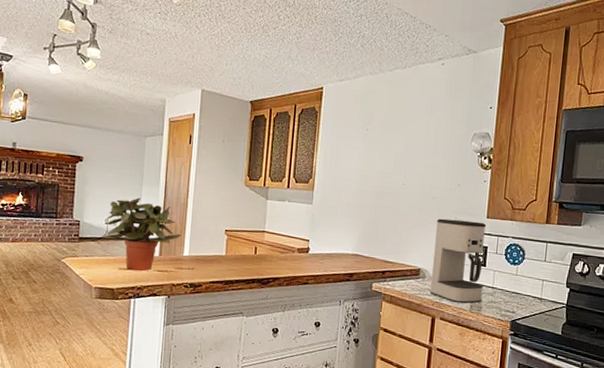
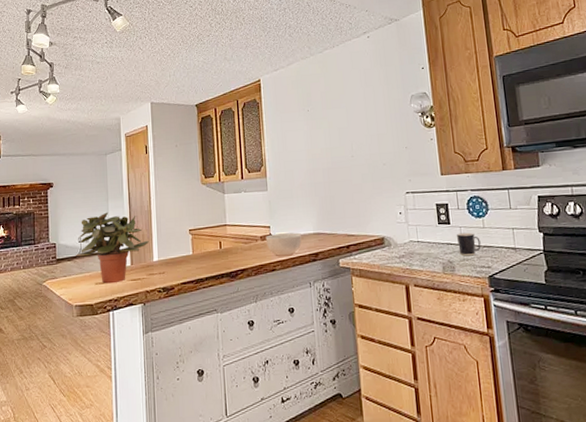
bowl: none [302,248,340,273] -> present [265,232,302,257]
coffee maker: present [429,218,487,304] -> none [391,180,454,267]
mug: none [488,276,511,300] -> present [456,232,481,257]

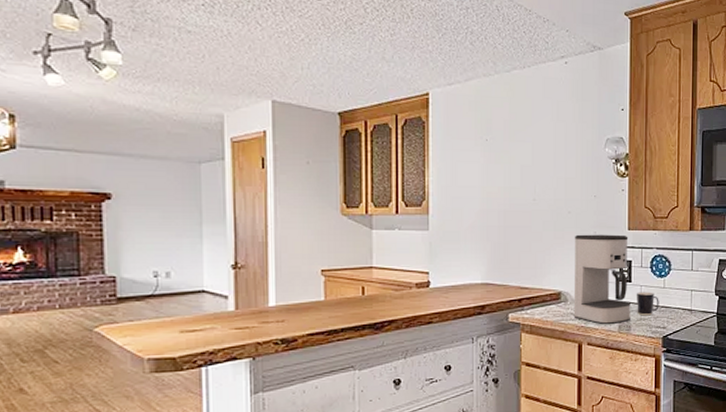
potted plant: present [75,212,149,283] -> none [148,240,263,331]
bowl: present [265,232,302,257] -> none [422,281,468,308]
coffee maker: none [391,180,454,267] -> present [573,234,631,325]

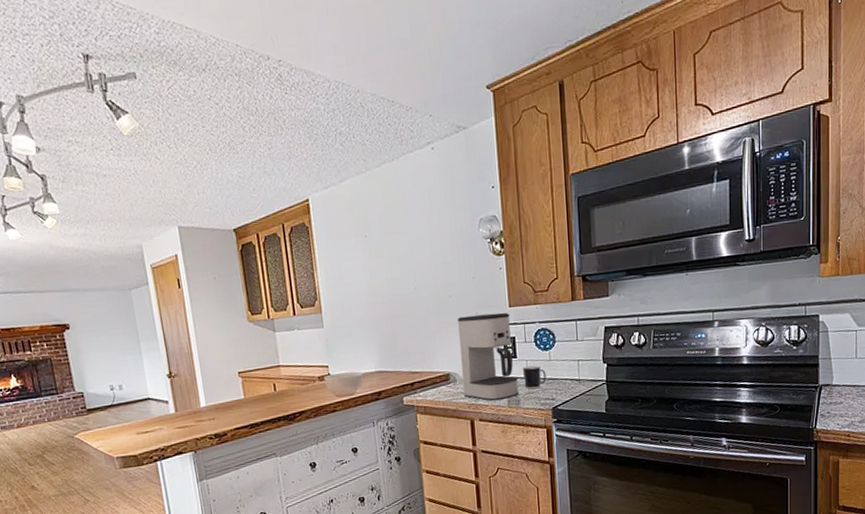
bowl: none [422,281,468,308] -> present [323,371,364,397]

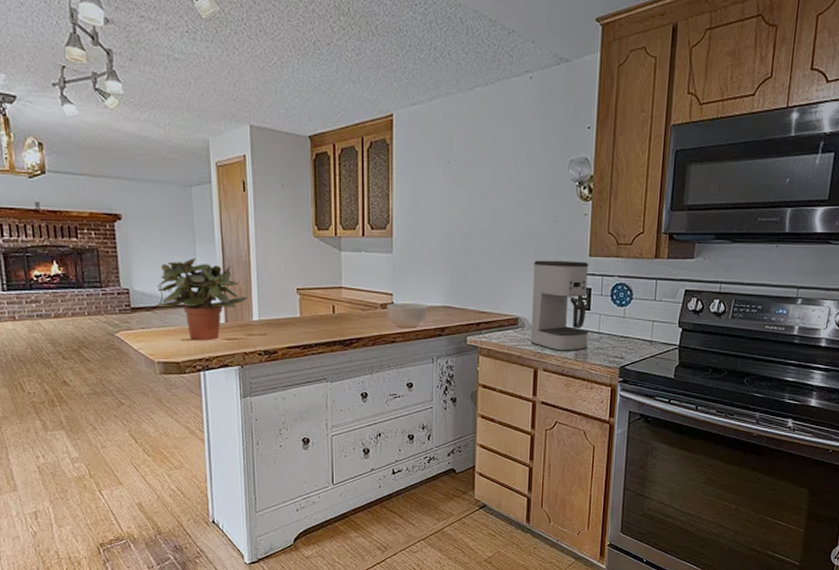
potted plant: none [108,355,194,433] -> present [155,258,248,340]
mug: present [522,365,547,390] -> none [594,320,618,345]

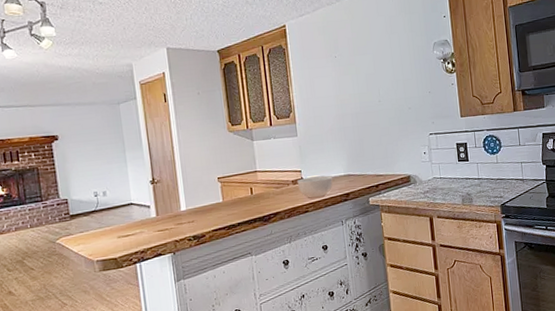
potted plant: present [155,258,248,340] -> none [92,164,175,236]
coffee maker: present [530,260,589,352] -> none [416,122,471,200]

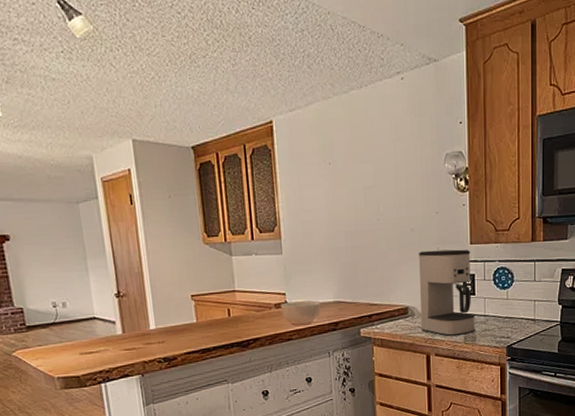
coffee maker: none [416,122,471,200] -> present [418,249,475,337]

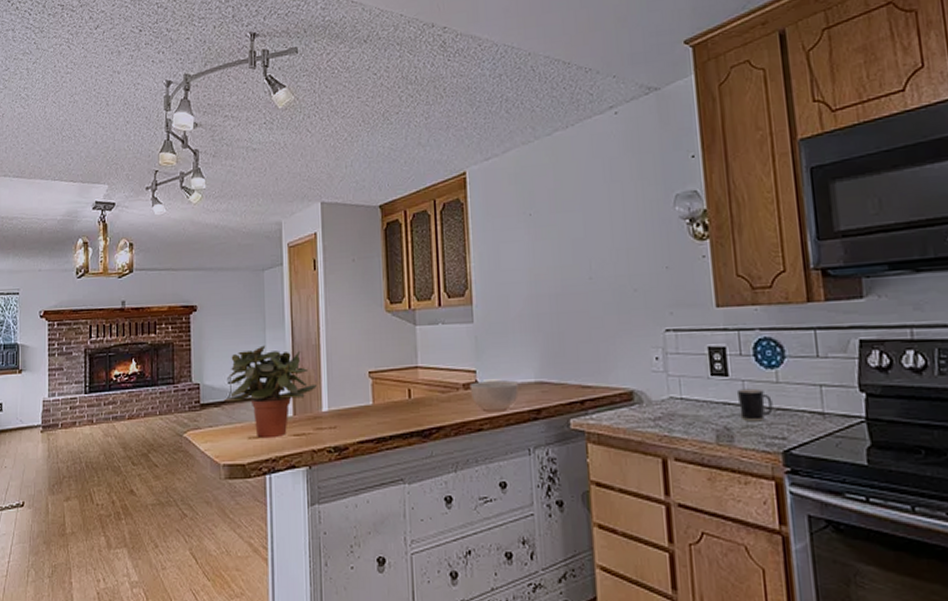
potted plant: none [50,273,143,353] -> present [223,345,317,437]
coffee maker: present [418,249,475,337] -> none [644,313,732,434]
mug: none [480,303,503,327] -> present [736,388,773,422]

